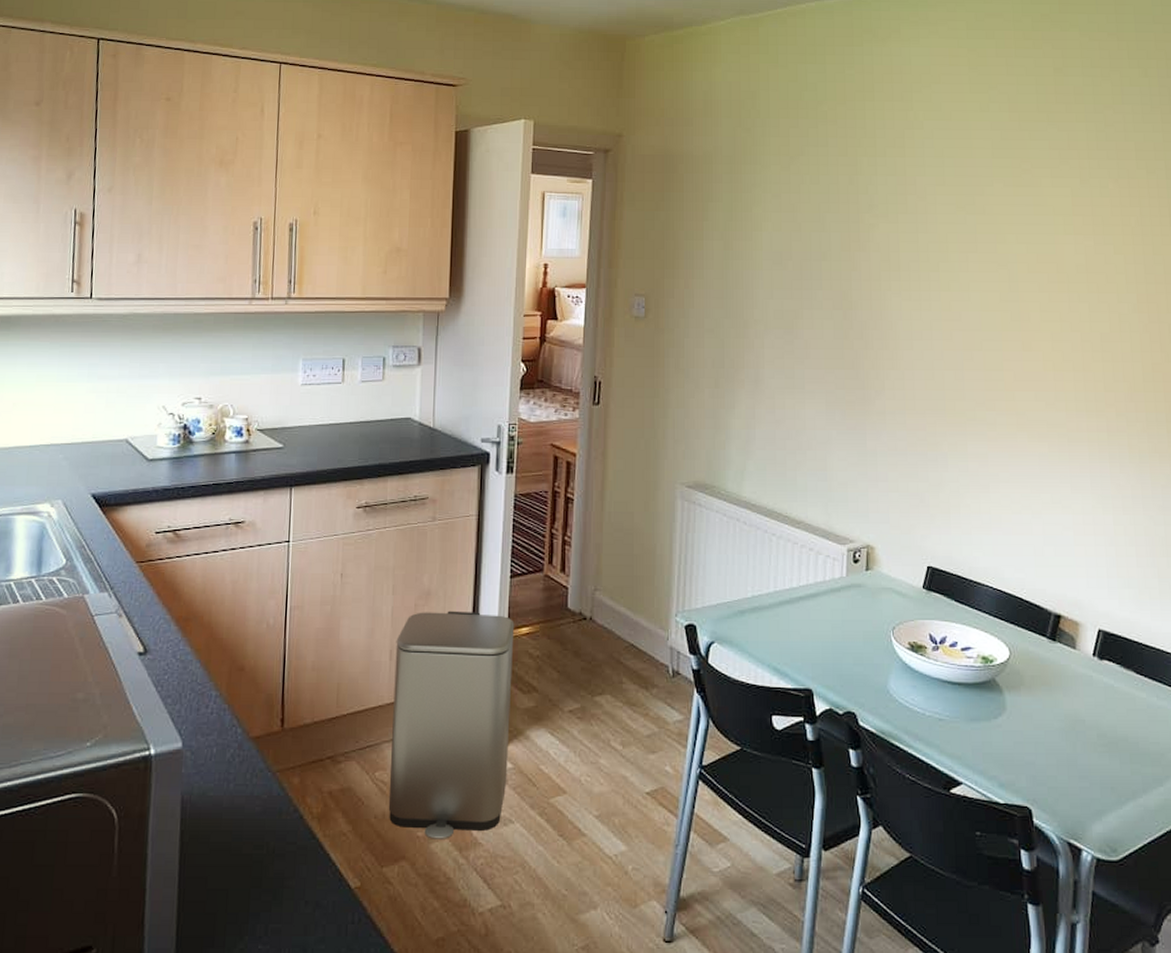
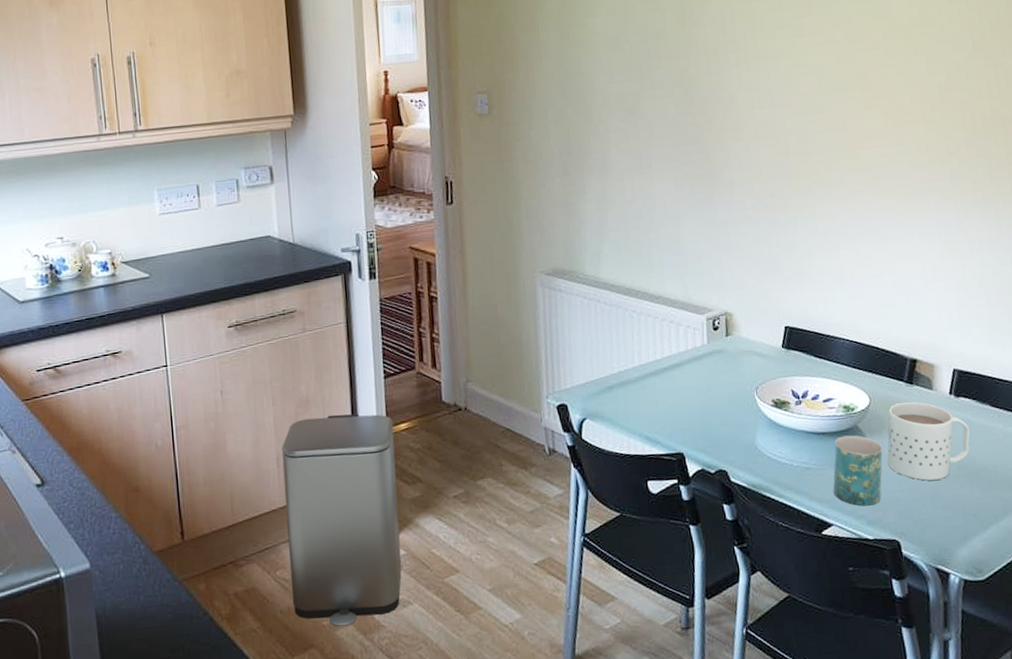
mug: none [965,689,1021,767] -> present [833,435,883,506]
mug: none [1024,659,1113,746] -> present [887,401,971,481]

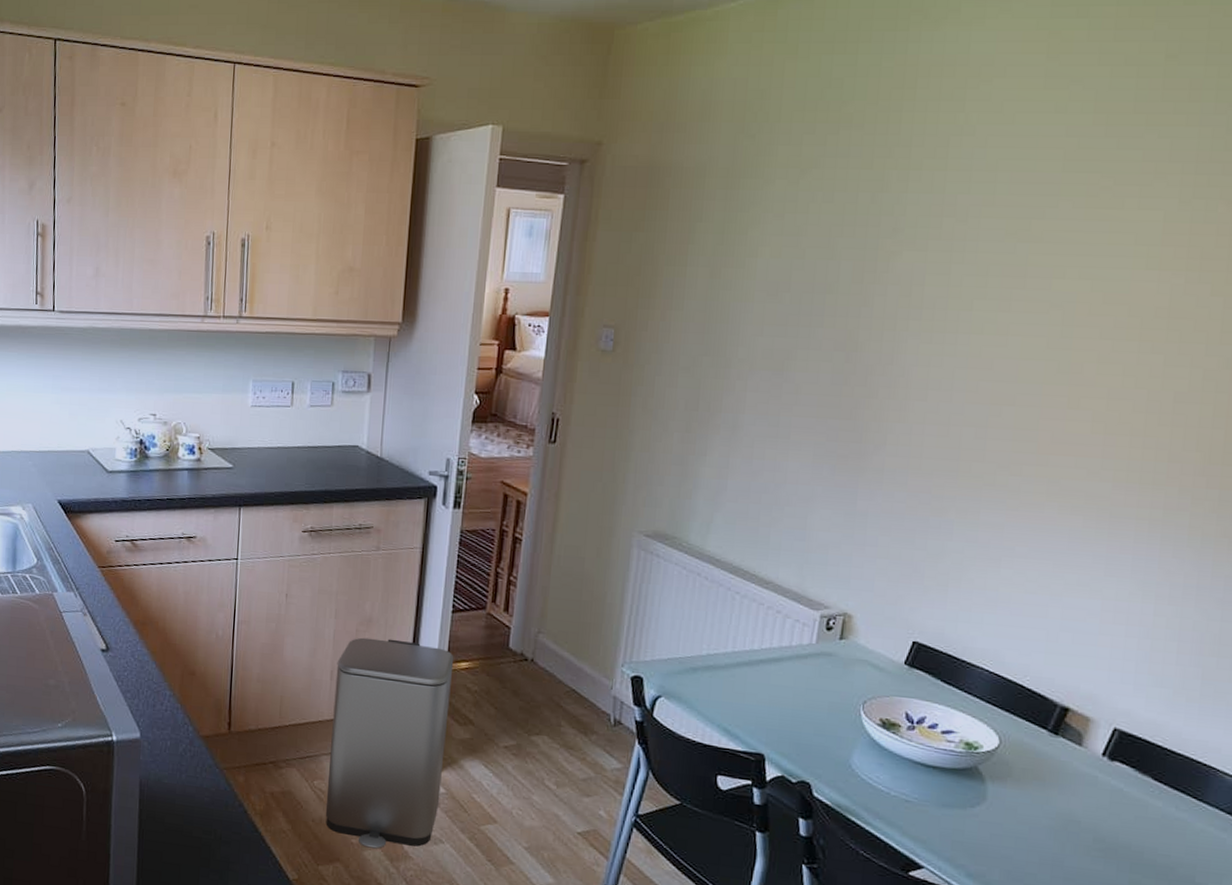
mug: present [833,435,883,506] -> none [932,774,1004,857]
mug: present [887,401,971,481] -> none [1006,752,1120,847]

